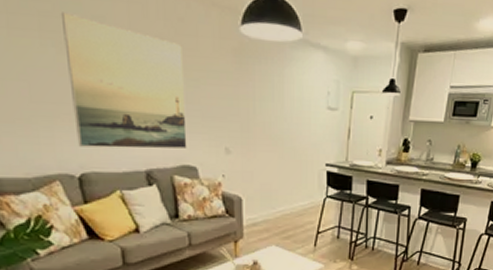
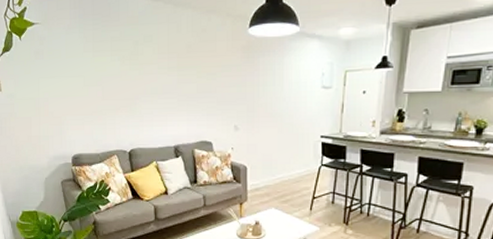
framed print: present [60,12,187,149] -> none [124,36,205,130]

